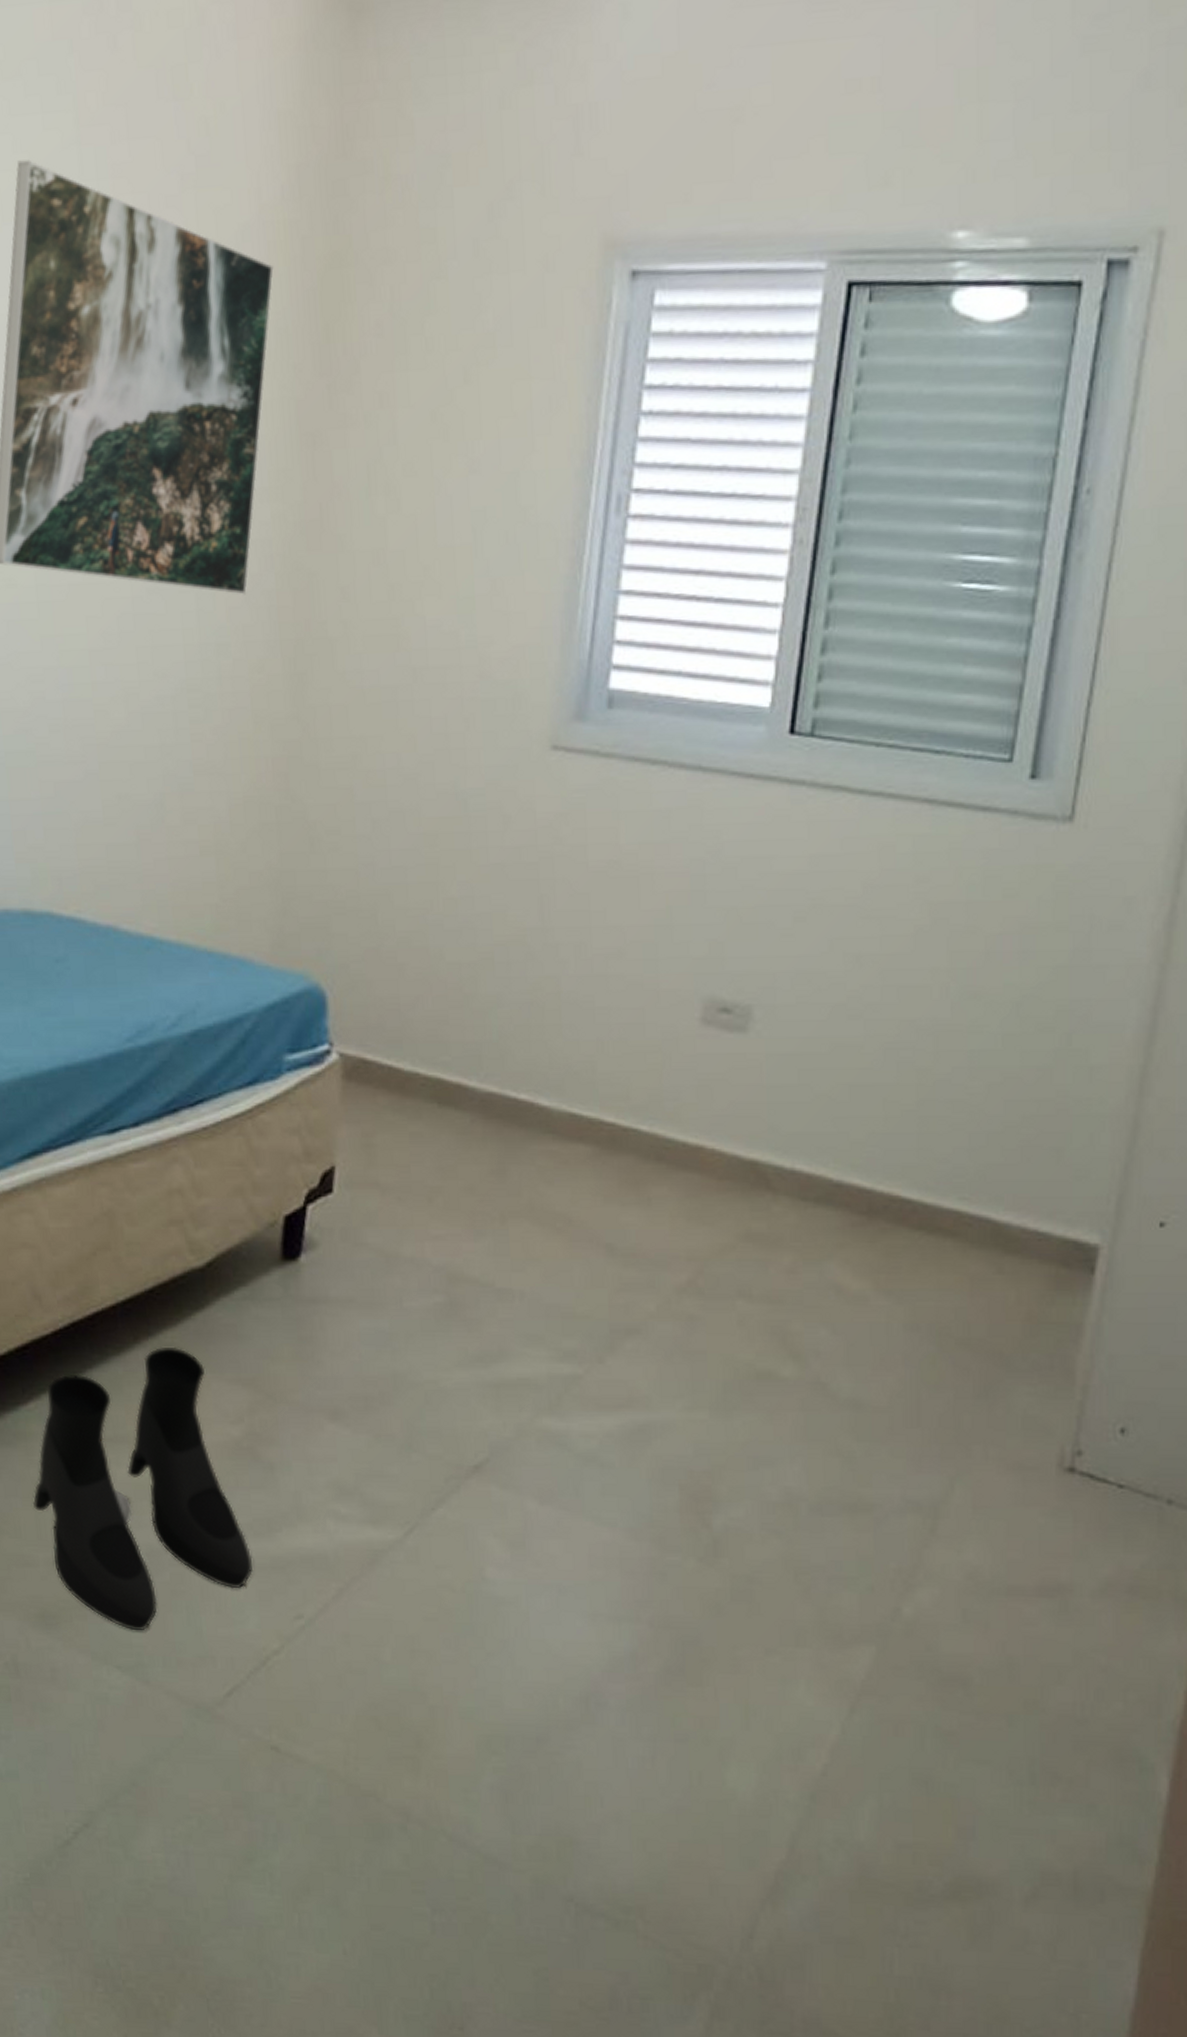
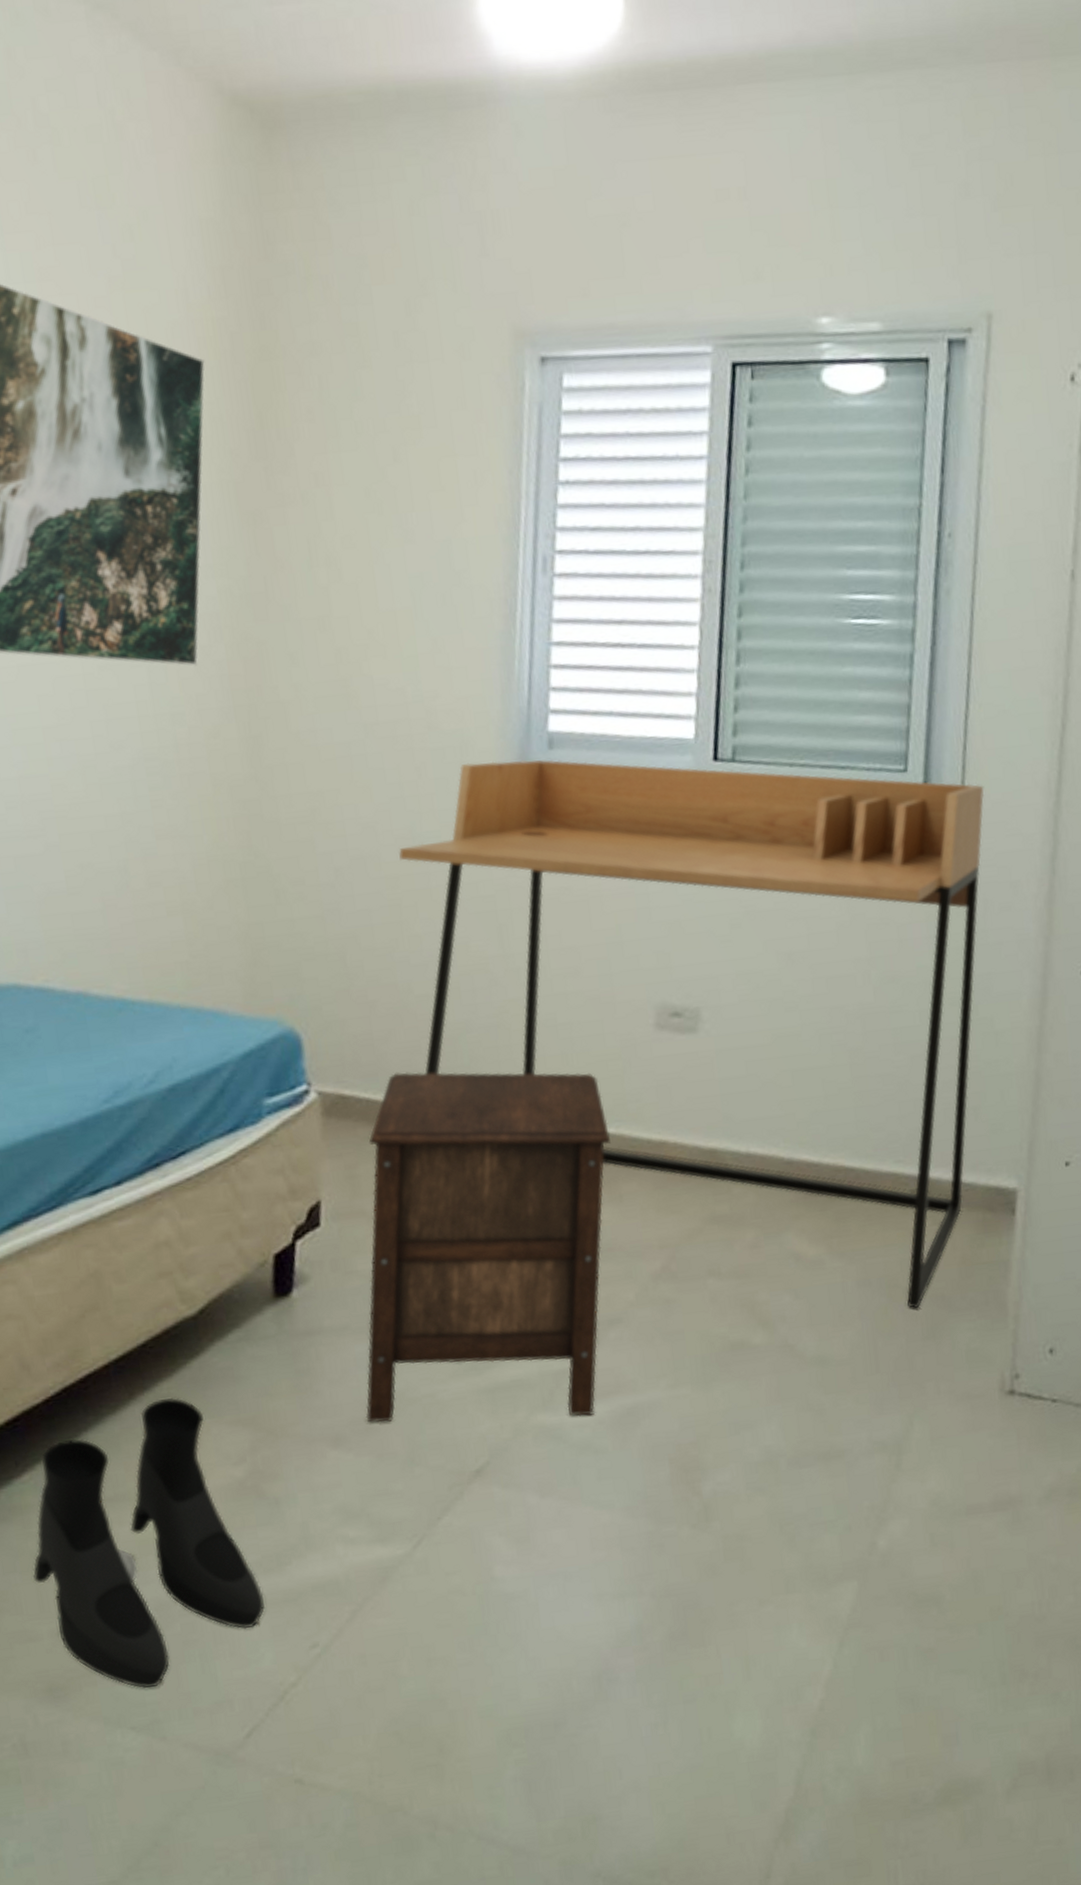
nightstand: none [366,1041,644,1426] -> present [366,1072,611,1423]
desk: none [440,717,1103,1362] -> present [399,759,984,1308]

